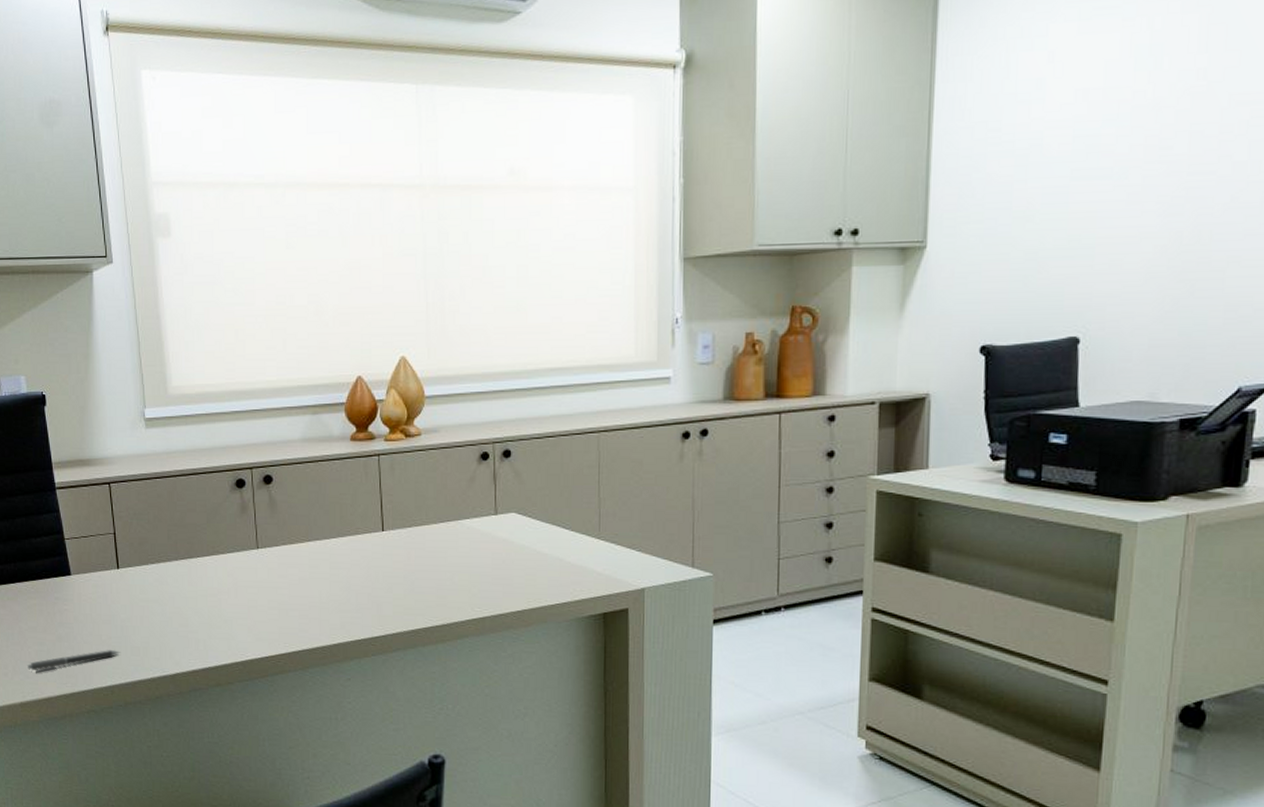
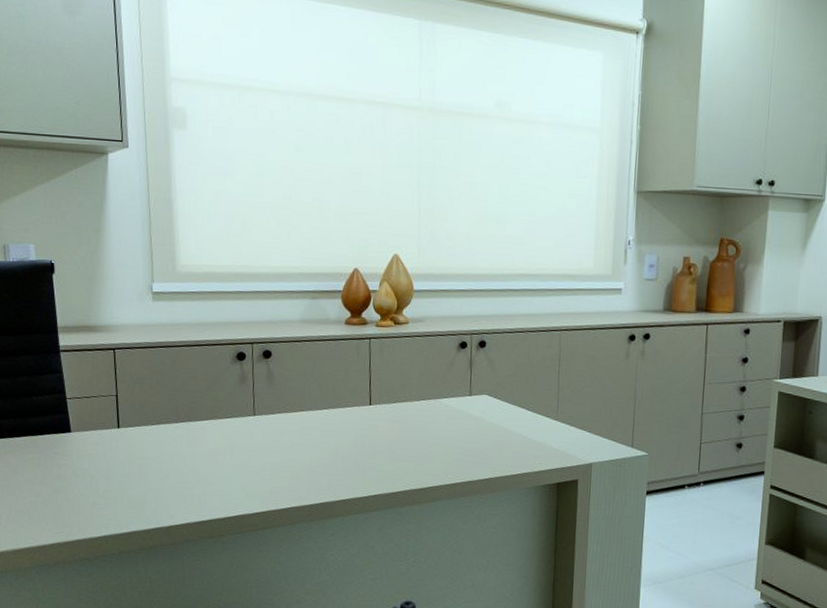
pen: present [28,650,120,673] -> none [22,502,116,522]

